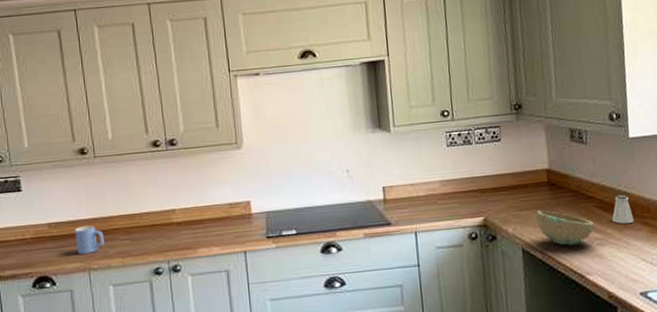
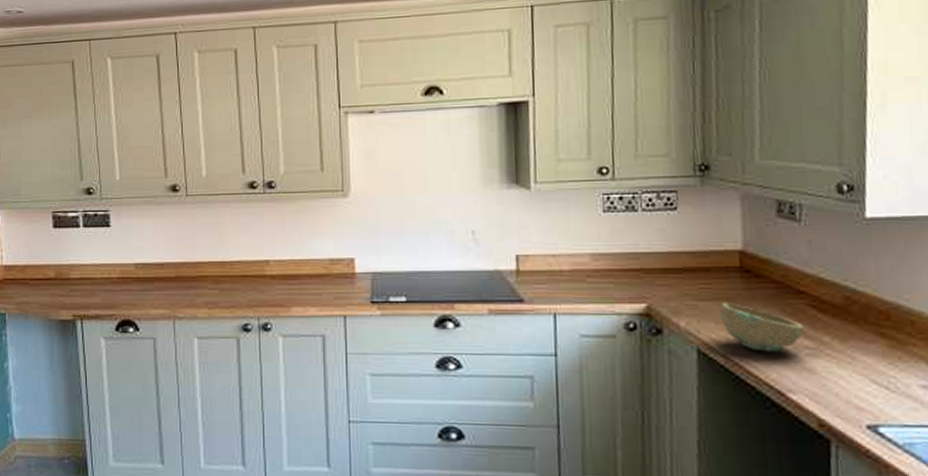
mug: present [75,225,104,254] -> none [161,270,191,300]
saltshaker: present [612,195,634,224] -> none [831,293,864,333]

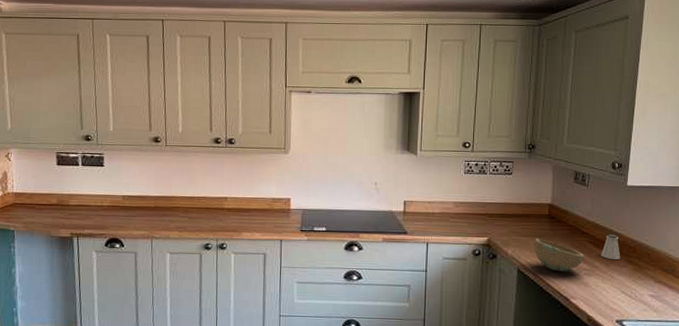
saltshaker: none [831,293,864,333] -> present [601,234,620,260]

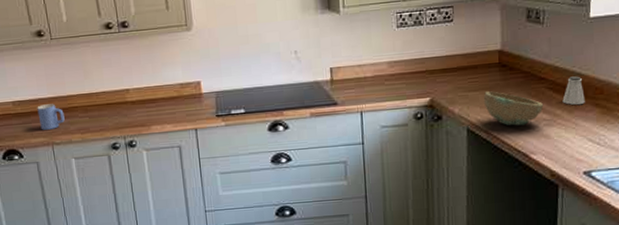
mug: none [143,201,167,225] -> present [37,104,65,130]

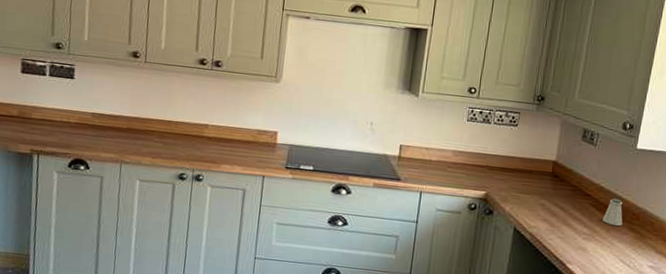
mug: present [37,104,65,130] -> none [114,122,140,148]
bowl: present [483,91,544,126] -> none [532,197,586,235]

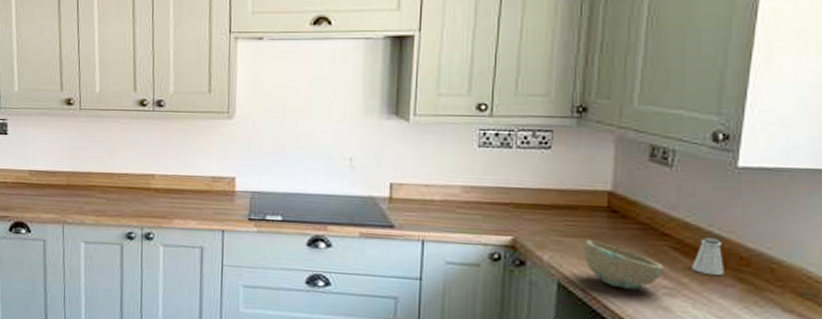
bowl: none [532,197,586,235] -> present [582,240,665,290]

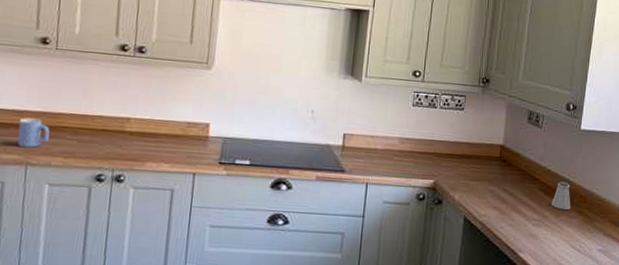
mug: none [53,178,81,207] -> present [17,118,50,148]
bowl: present [582,240,665,290] -> none [482,183,535,222]

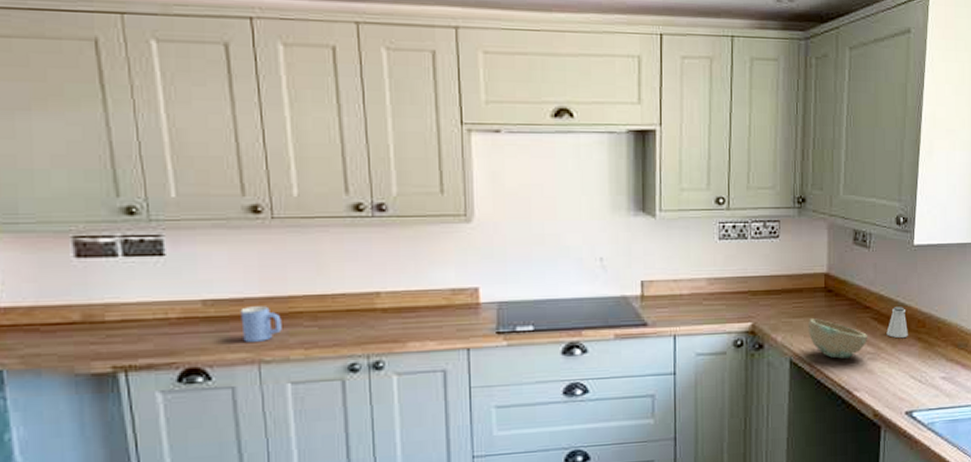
bowl: none [482,183,535,222] -> present [807,318,868,359]

